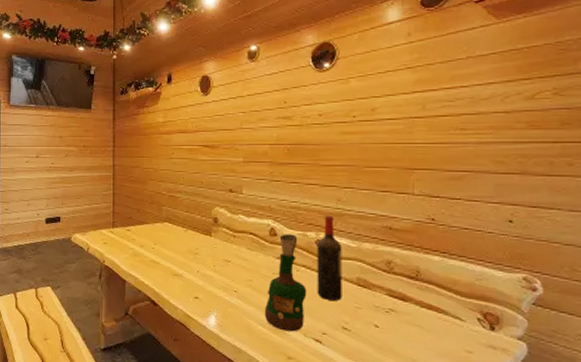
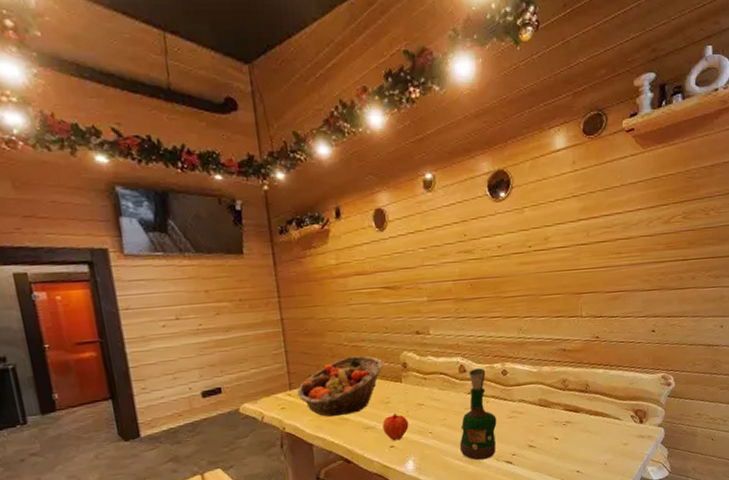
fruit basket: none [118,205,196,259] -> present [297,356,384,417]
fruit: none [189,265,214,293] -> present [382,413,409,441]
wine bottle: present [317,215,342,301] -> none [503,345,527,424]

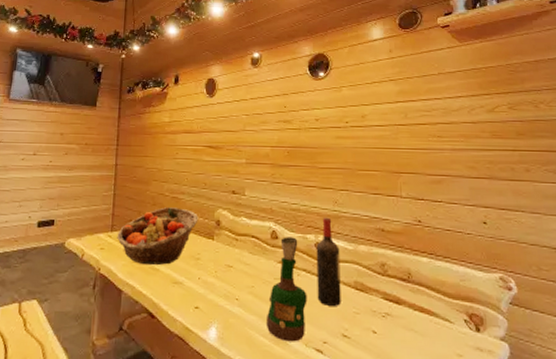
fruit: present [382,413,409,441] -> none [190,271,216,302]
wine bottle: none [503,345,527,424] -> present [316,217,341,306]

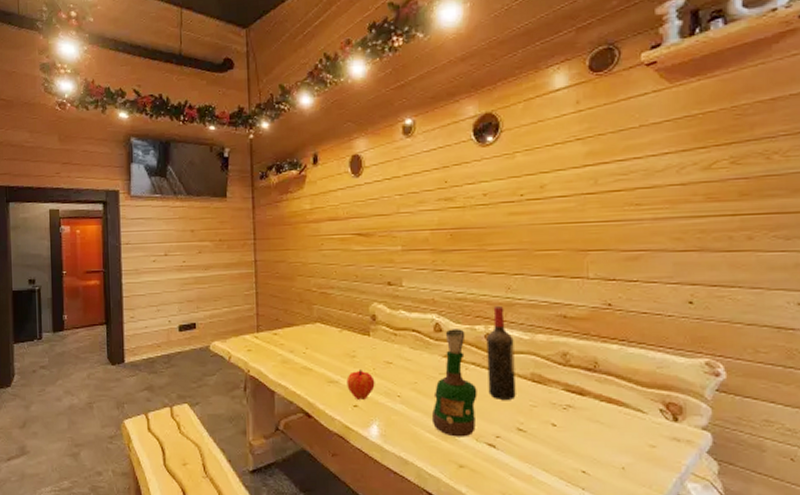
fruit basket: present [117,207,199,265] -> none [264,304,351,364]
fruit: none [190,271,216,302] -> present [346,368,375,400]

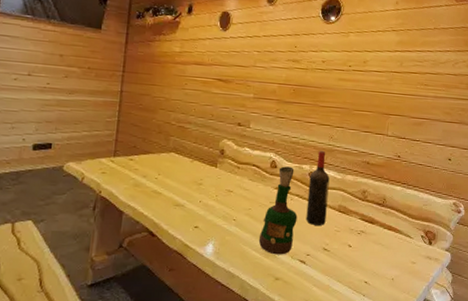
fruit: present [346,368,375,400] -> none [191,195,216,222]

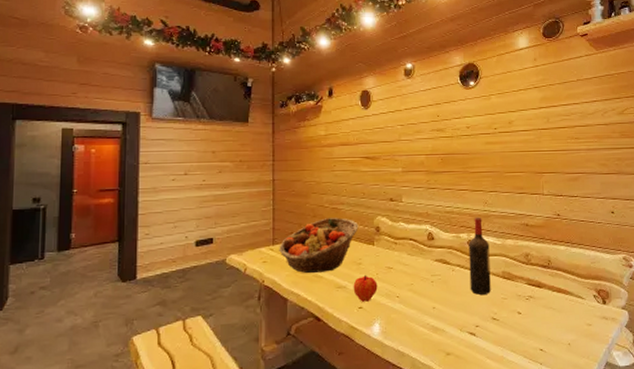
fruit basket: none [120,135,204,189] -> present [279,218,359,273]
fruit: none [191,195,216,222] -> present [353,274,378,302]
grog bottle: present [258,166,298,255] -> none [424,237,461,329]

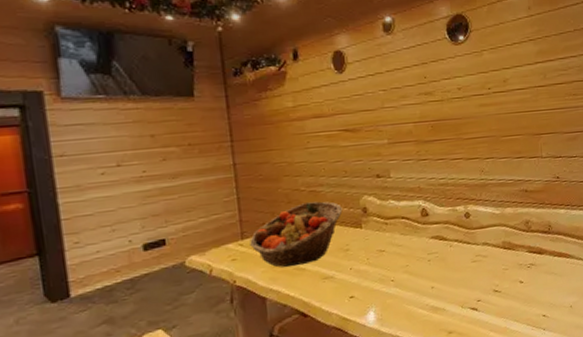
fruit: present [353,274,378,302] -> none [341,260,370,291]
wine bottle: present [468,217,491,295] -> none [466,186,492,269]

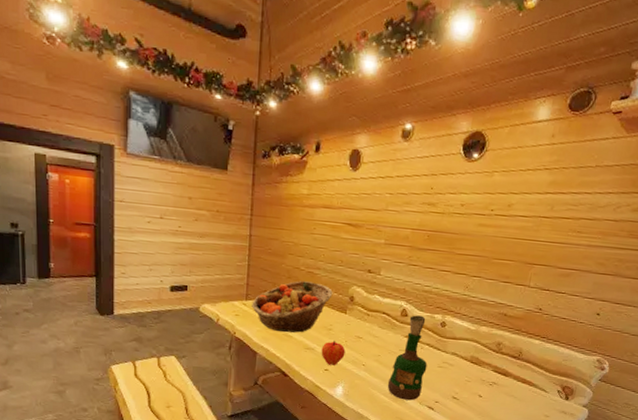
fruit: none [341,260,370,291] -> present [321,340,346,366]
grog bottle: none [423,211,461,308] -> present [387,315,427,401]

